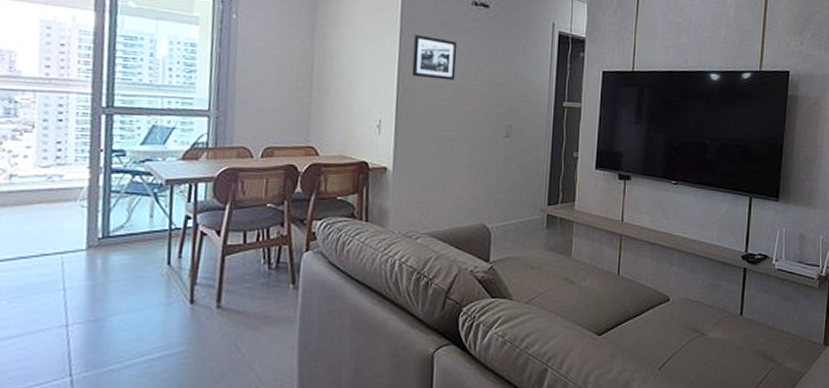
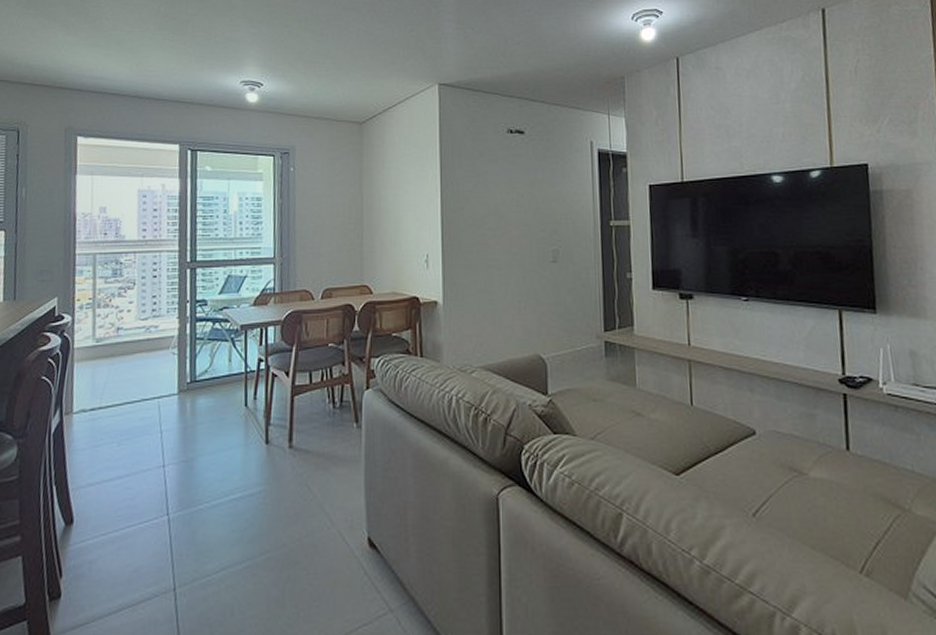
picture frame: present [411,34,457,81] -> none [454,167,497,210]

